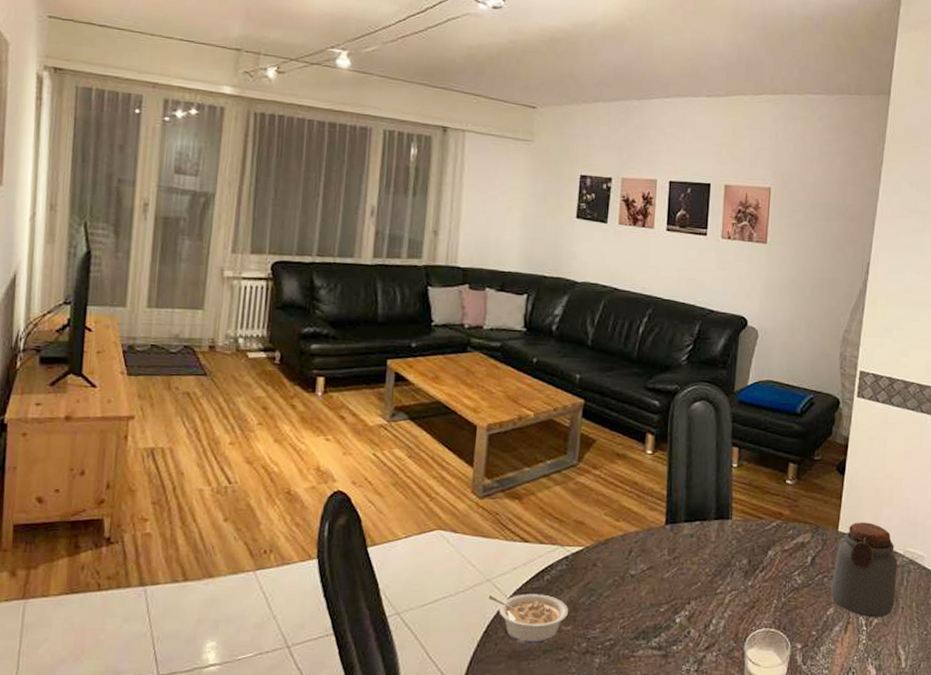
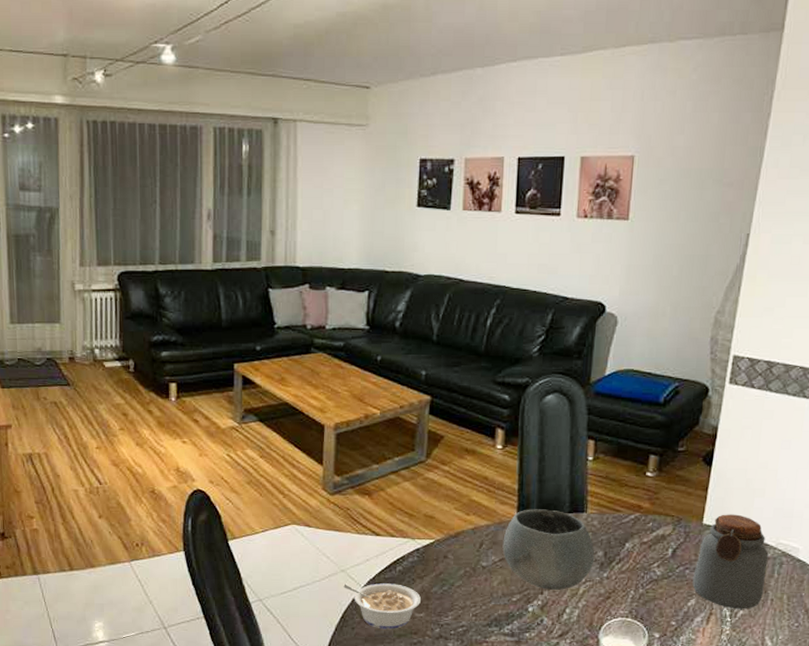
bowl: none [651,515,740,599] -> present [502,509,595,590]

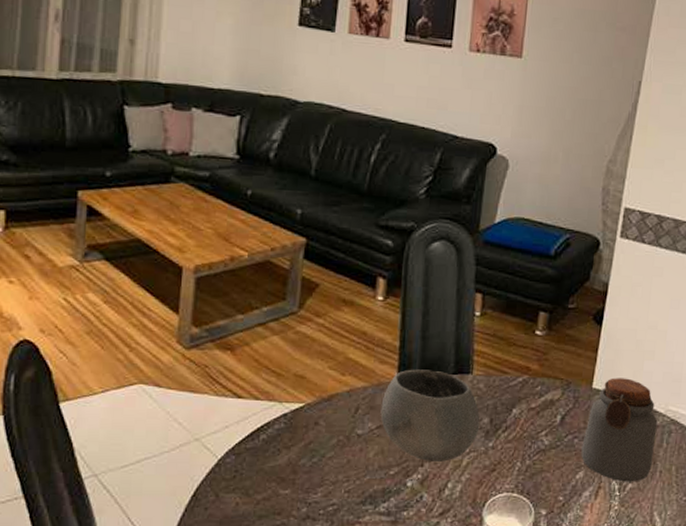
legume: present [343,583,421,630] -> none [197,454,287,510]

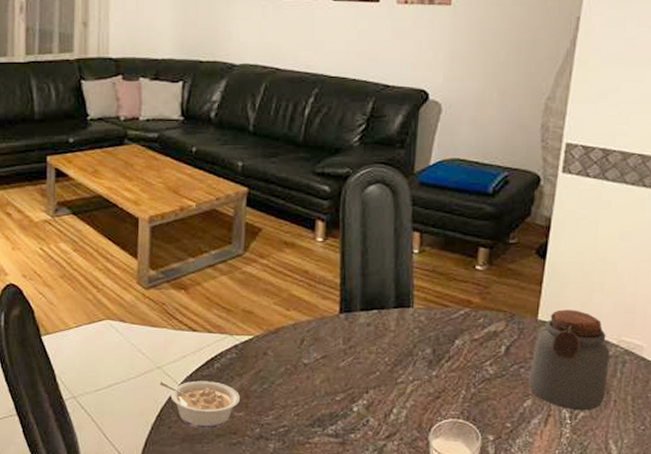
legume: none [197,454,287,510] -> present [159,381,240,429]
bowl: present [380,369,480,462] -> none [325,304,423,389]

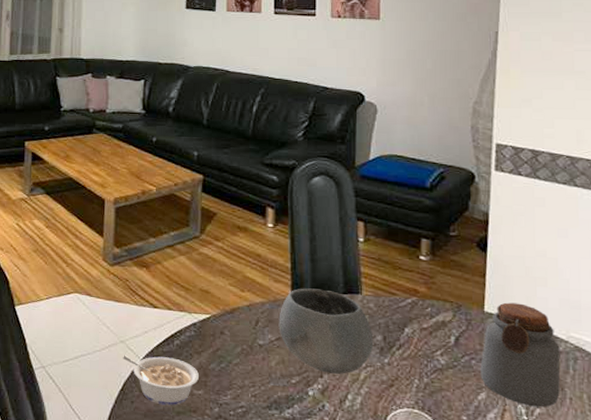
bowl: none [325,304,423,389] -> present [278,288,374,374]

